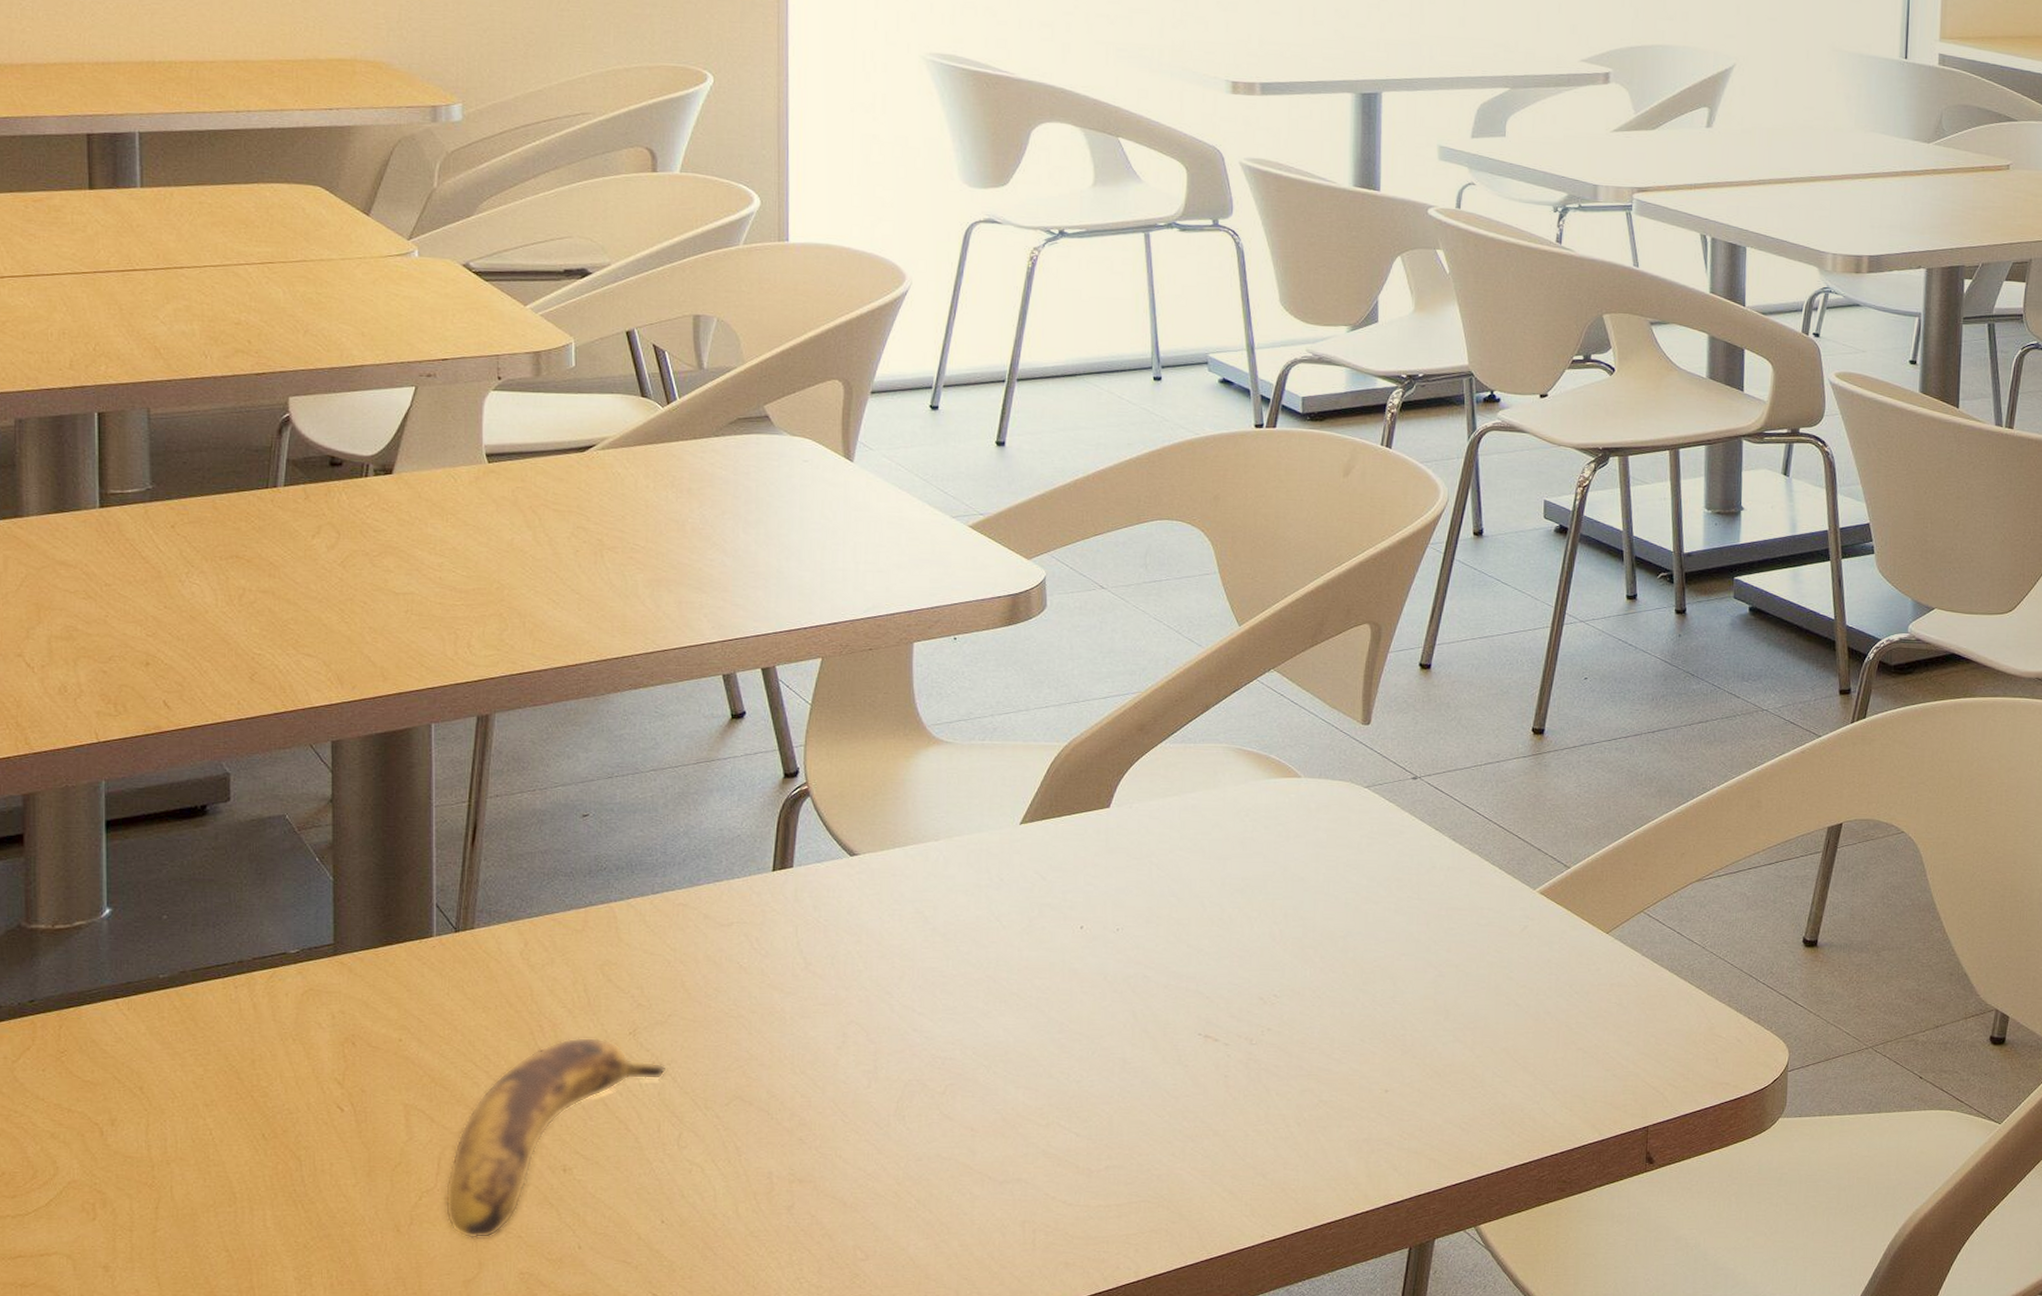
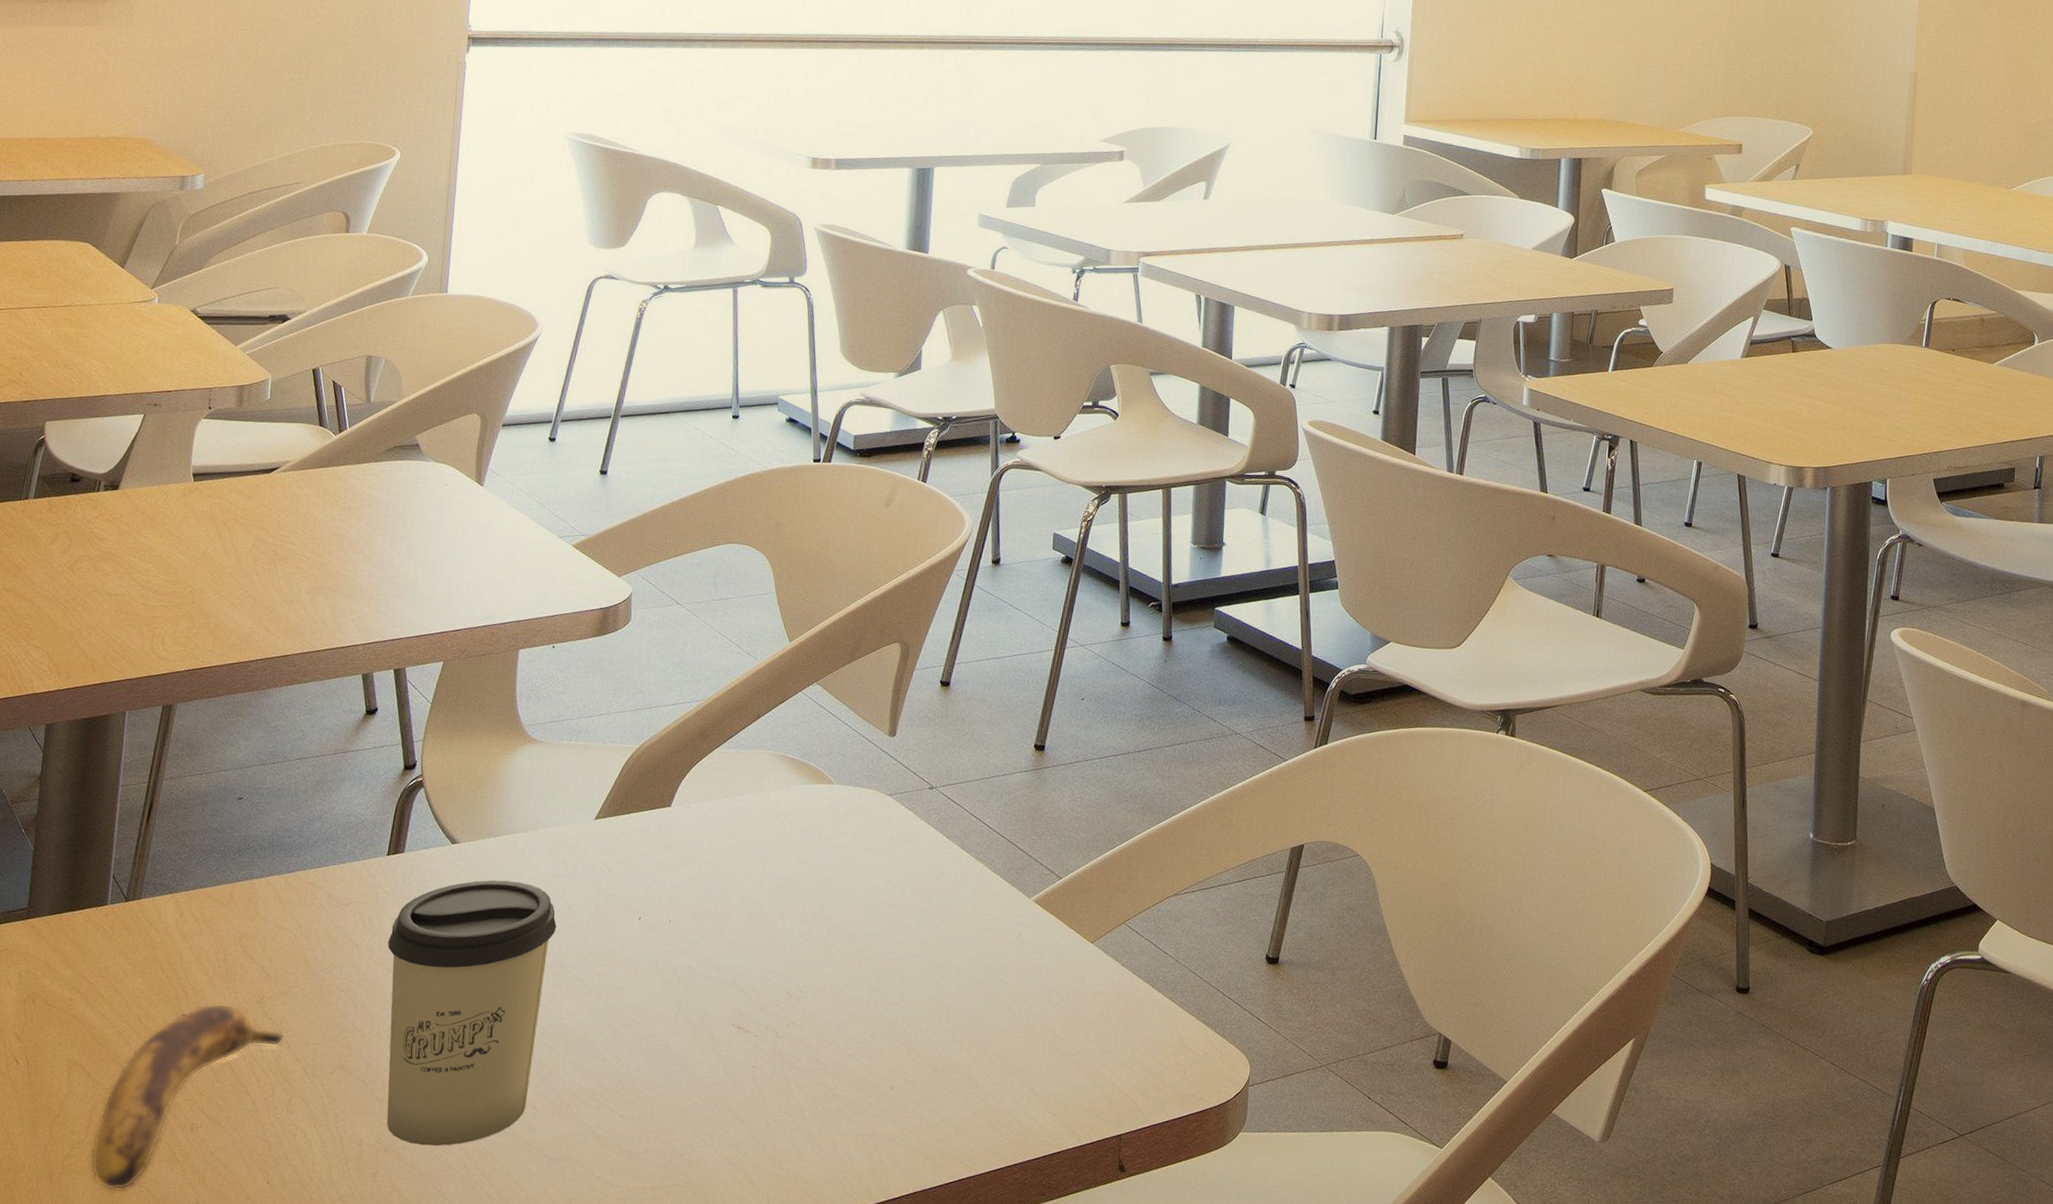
cup: none [782,893,983,1175] -> present [386,880,557,1146]

